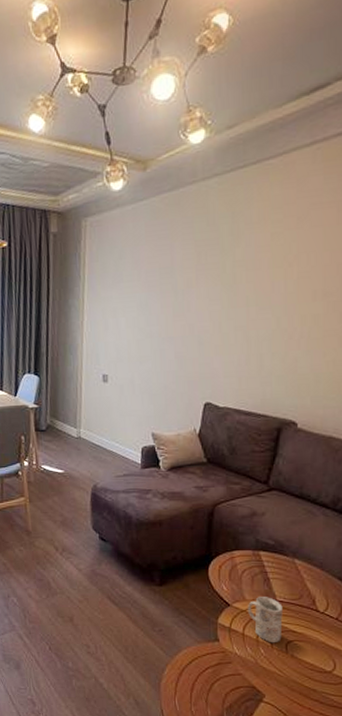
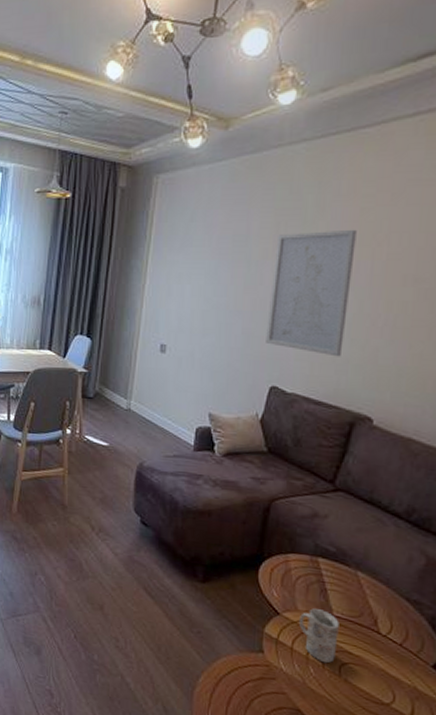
wall art: none [196,253,269,371] -> present [266,229,357,357]

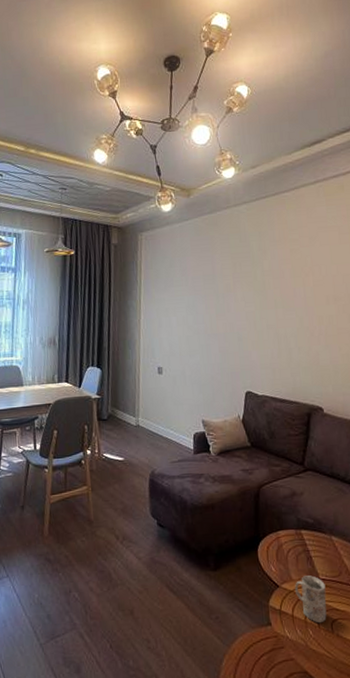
wall art: present [266,229,357,357] -> none [235,265,294,363]

